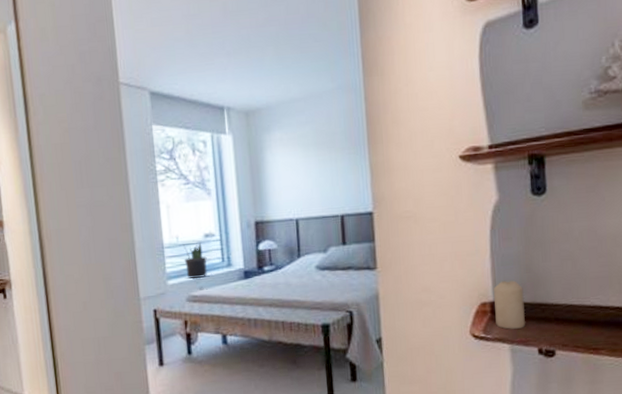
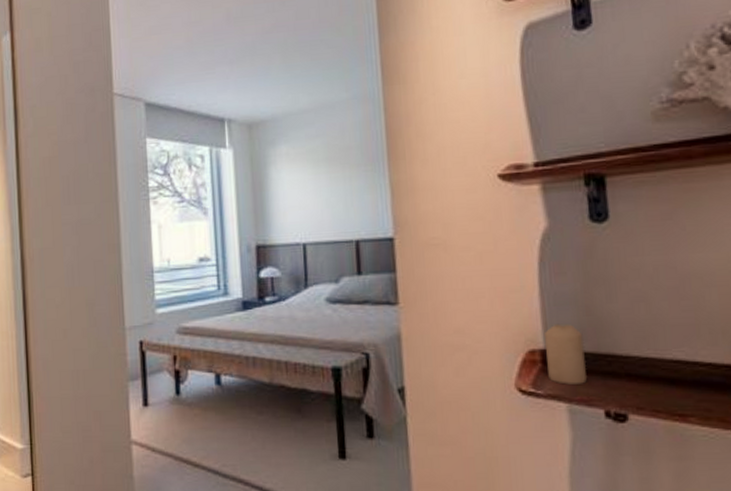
planter: present [182,243,207,279] -> none [174,267,201,309]

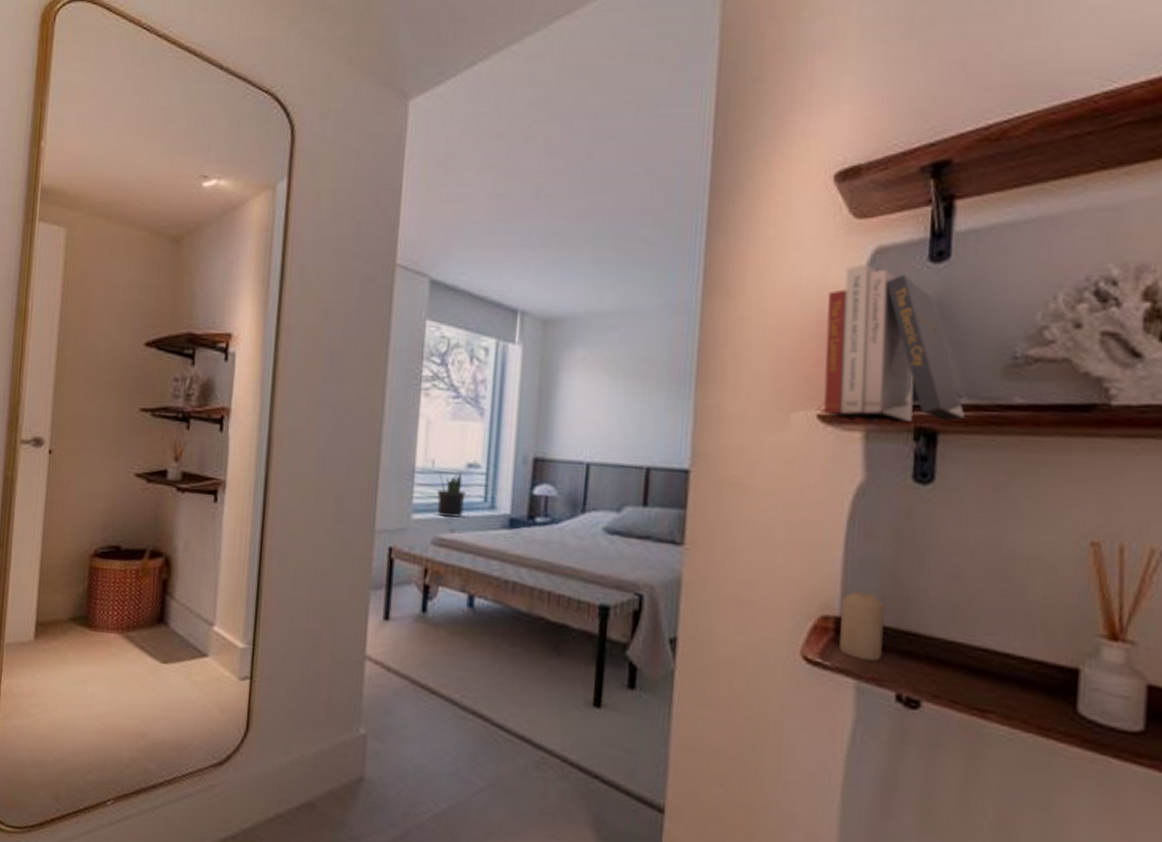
planter: none [174,267,201,309] -> present [436,471,466,518]
books: none [492,38,627,176] -> present [823,263,966,423]

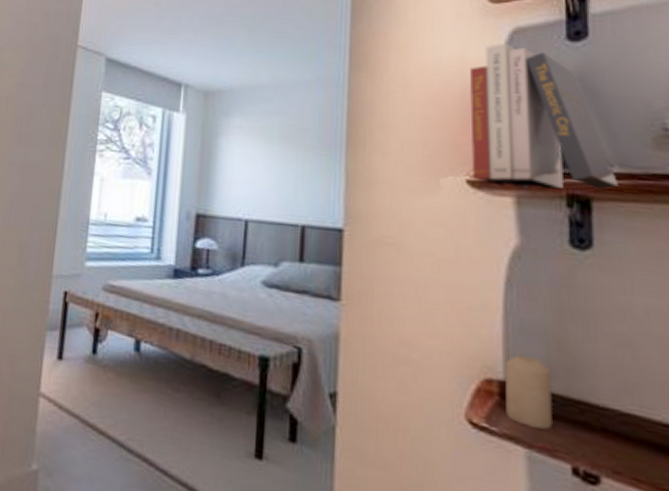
planter: present [436,471,466,518] -> none [108,224,134,267]

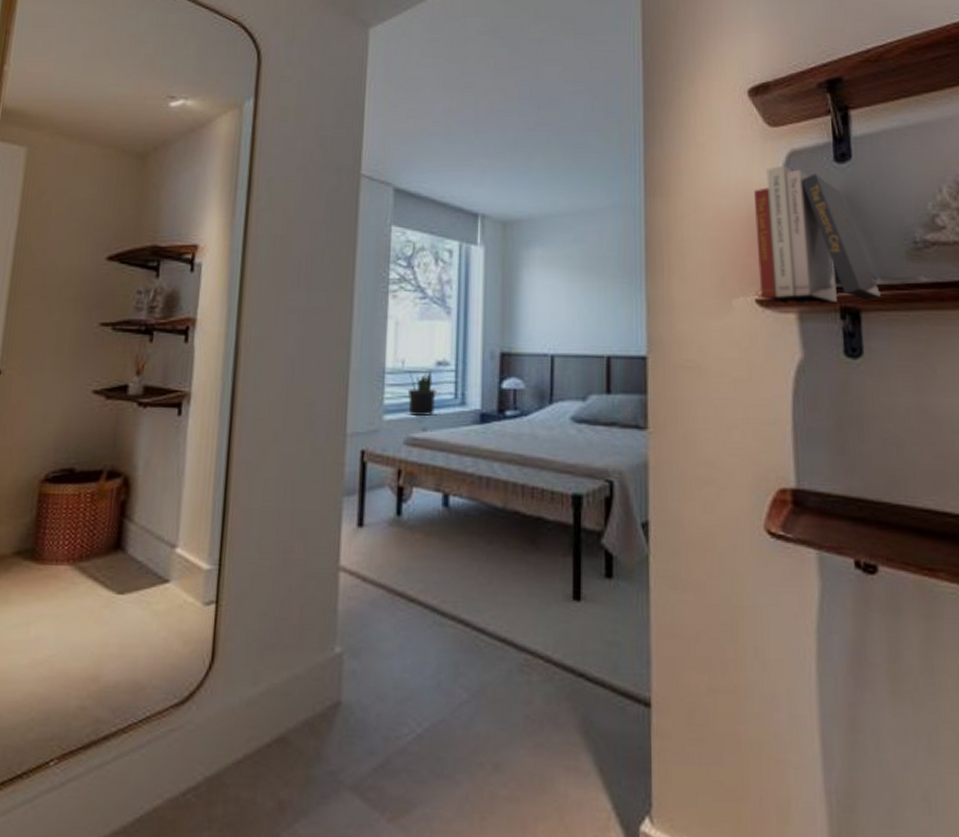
planter: none [108,224,134,267] -> present [407,371,436,417]
candle: present [506,354,552,430] -> none [796,462,837,529]

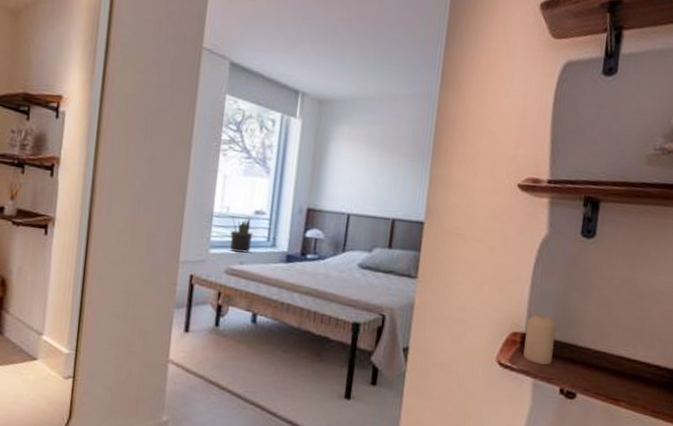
books: present [754,165,882,304] -> none [523,73,620,194]
candle: none [796,462,837,529] -> present [523,314,556,365]

